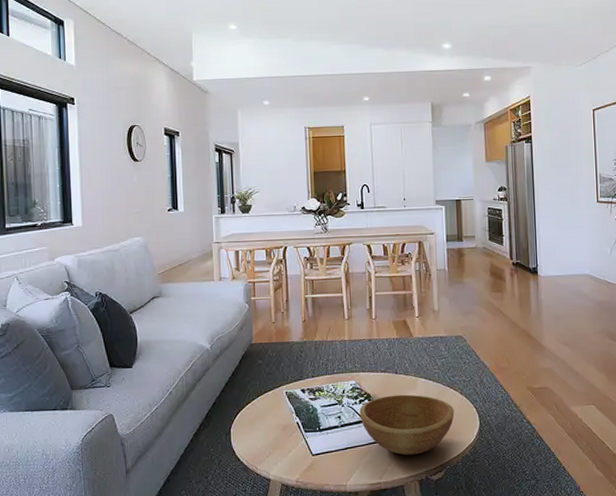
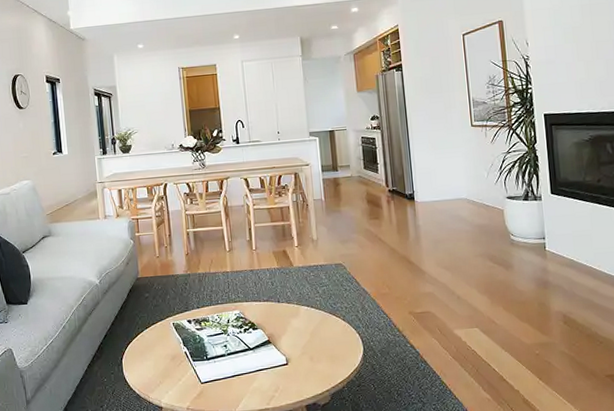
wooden bowl: present [359,394,455,455] -> none [244,322,338,382]

